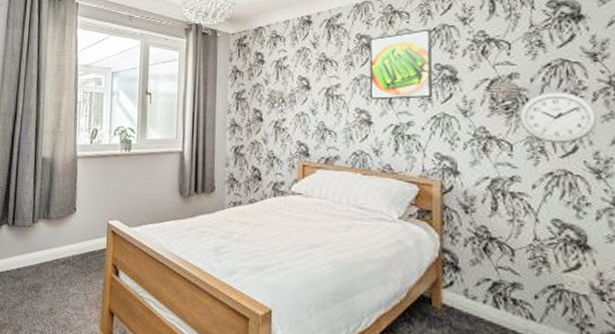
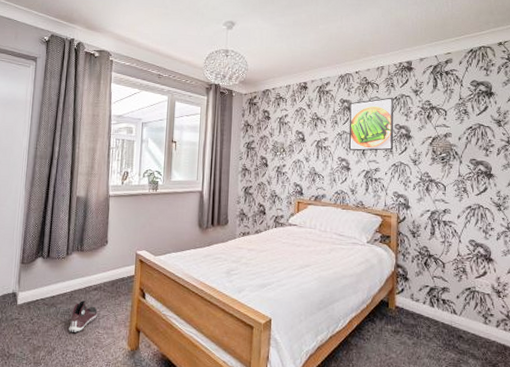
sneaker: none [36,275,66,311] -> present [69,301,98,333]
wall clock: present [519,92,598,144] -> none [451,148,500,186]

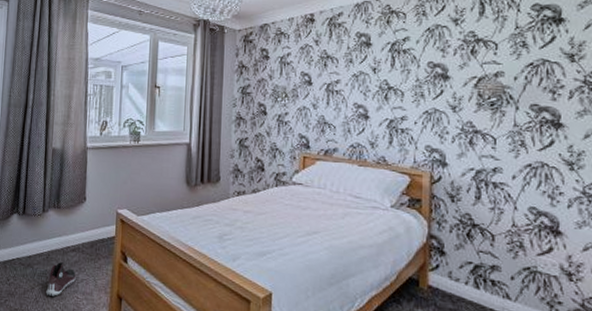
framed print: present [348,97,394,151] -> none [366,28,426,96]

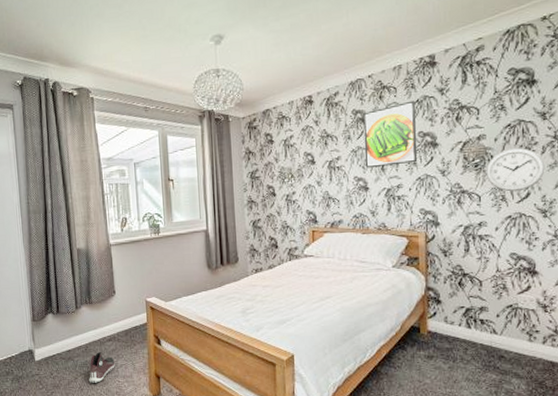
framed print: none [366,28,426,96] -> present [363,100,418,168]
wall clock: none [503,90,573,138] -> present [486,148,545,192]

